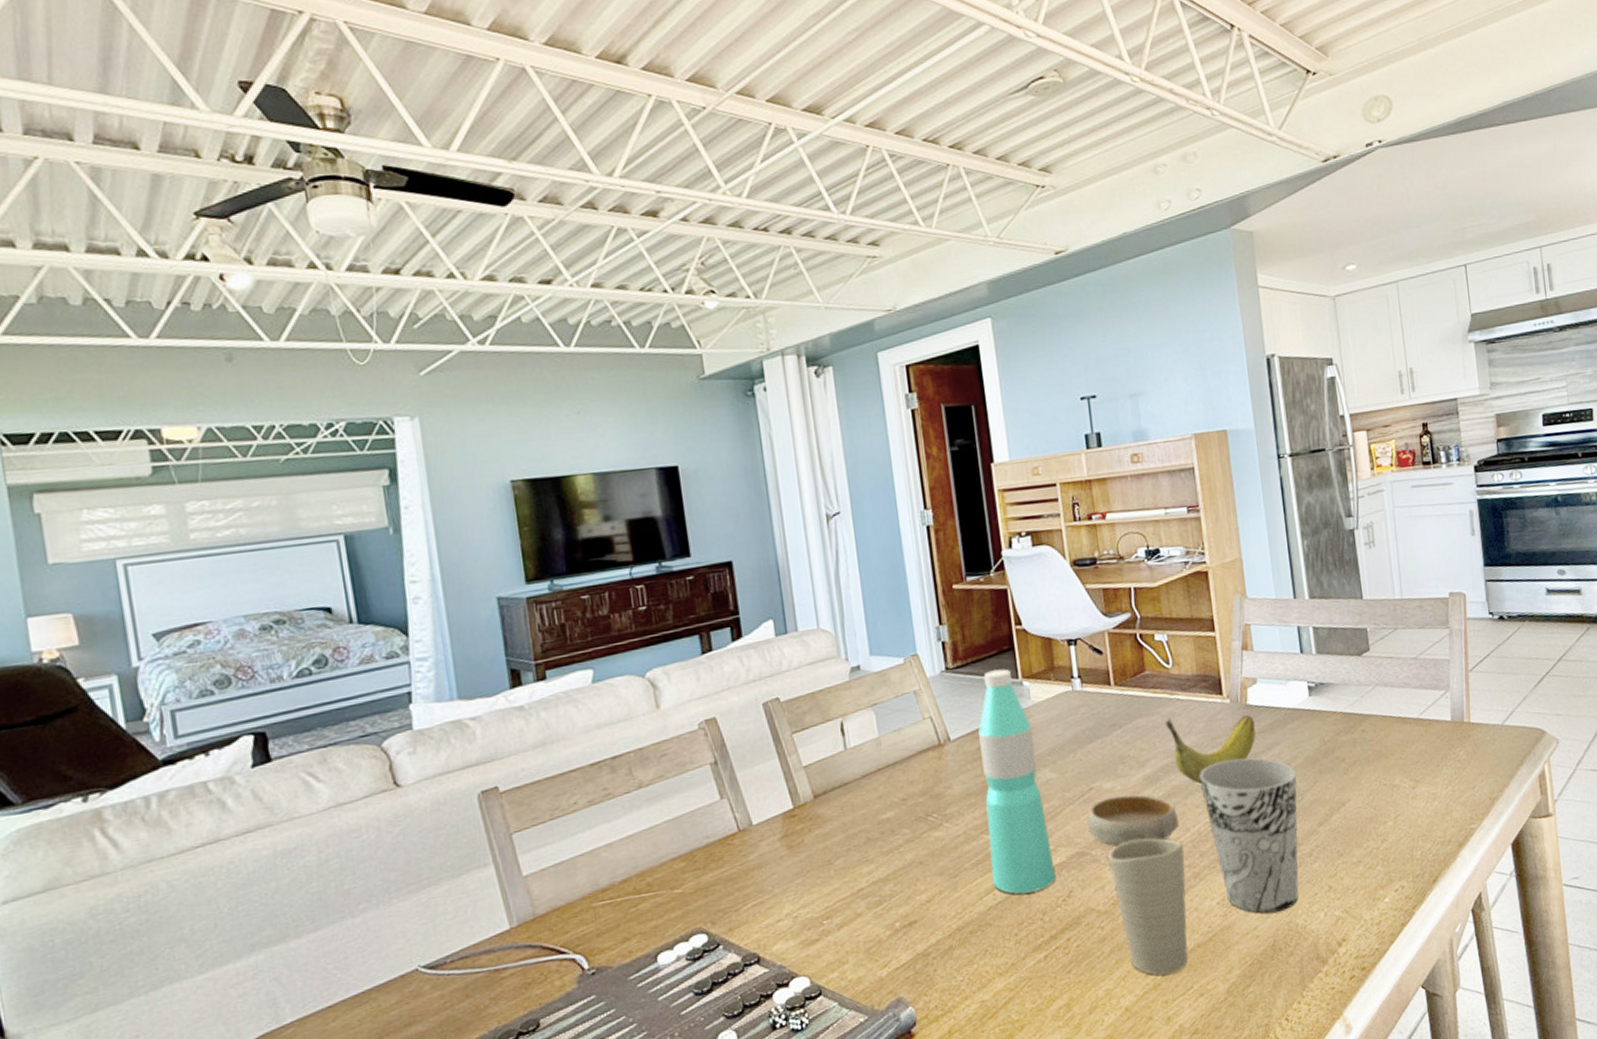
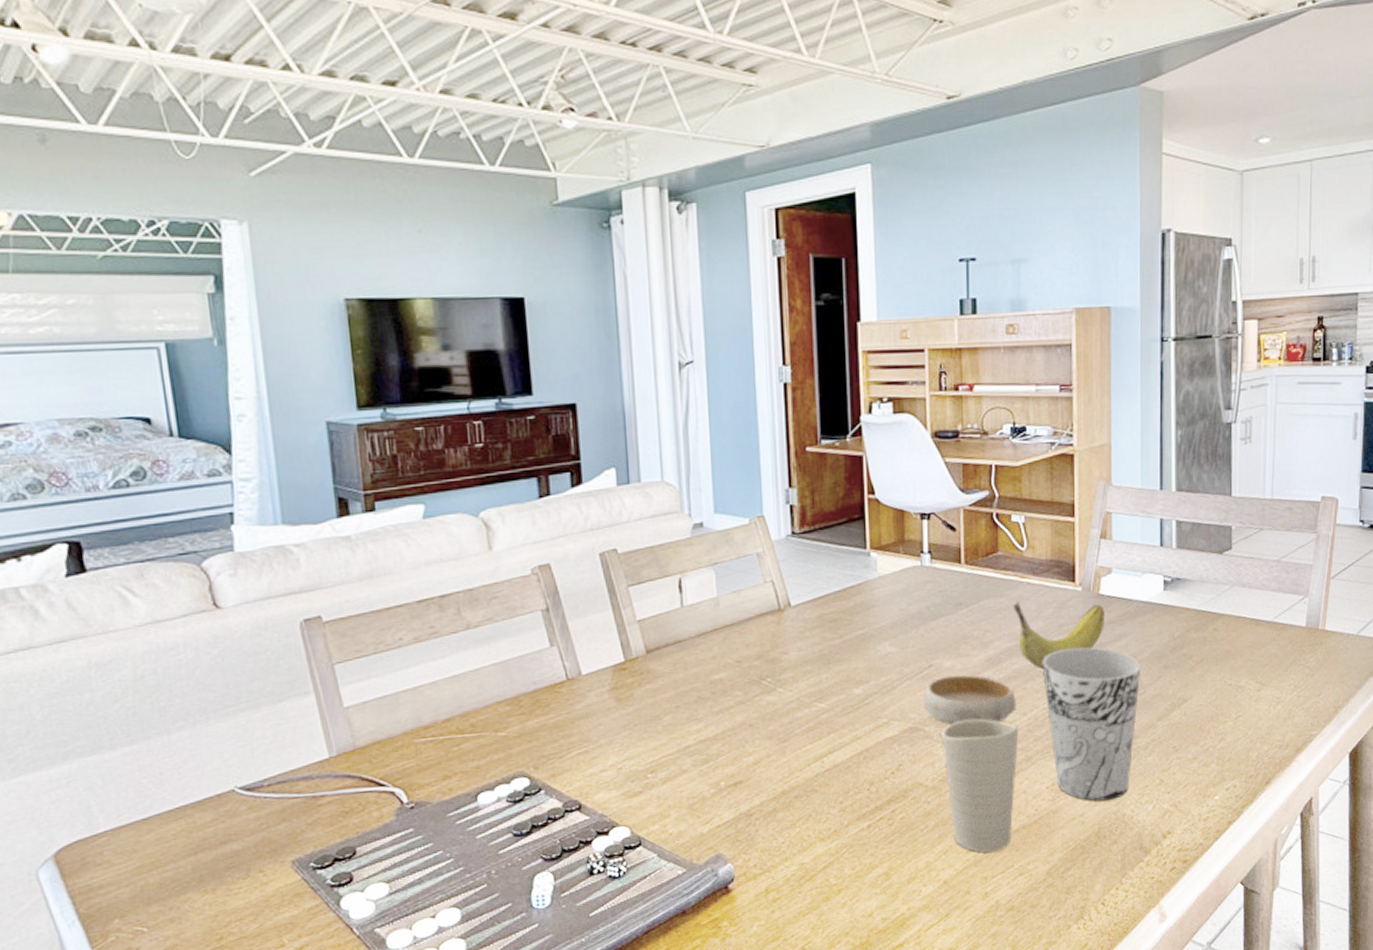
water bottle: present [978,669,1056,894] -> none [820,537,887,764]

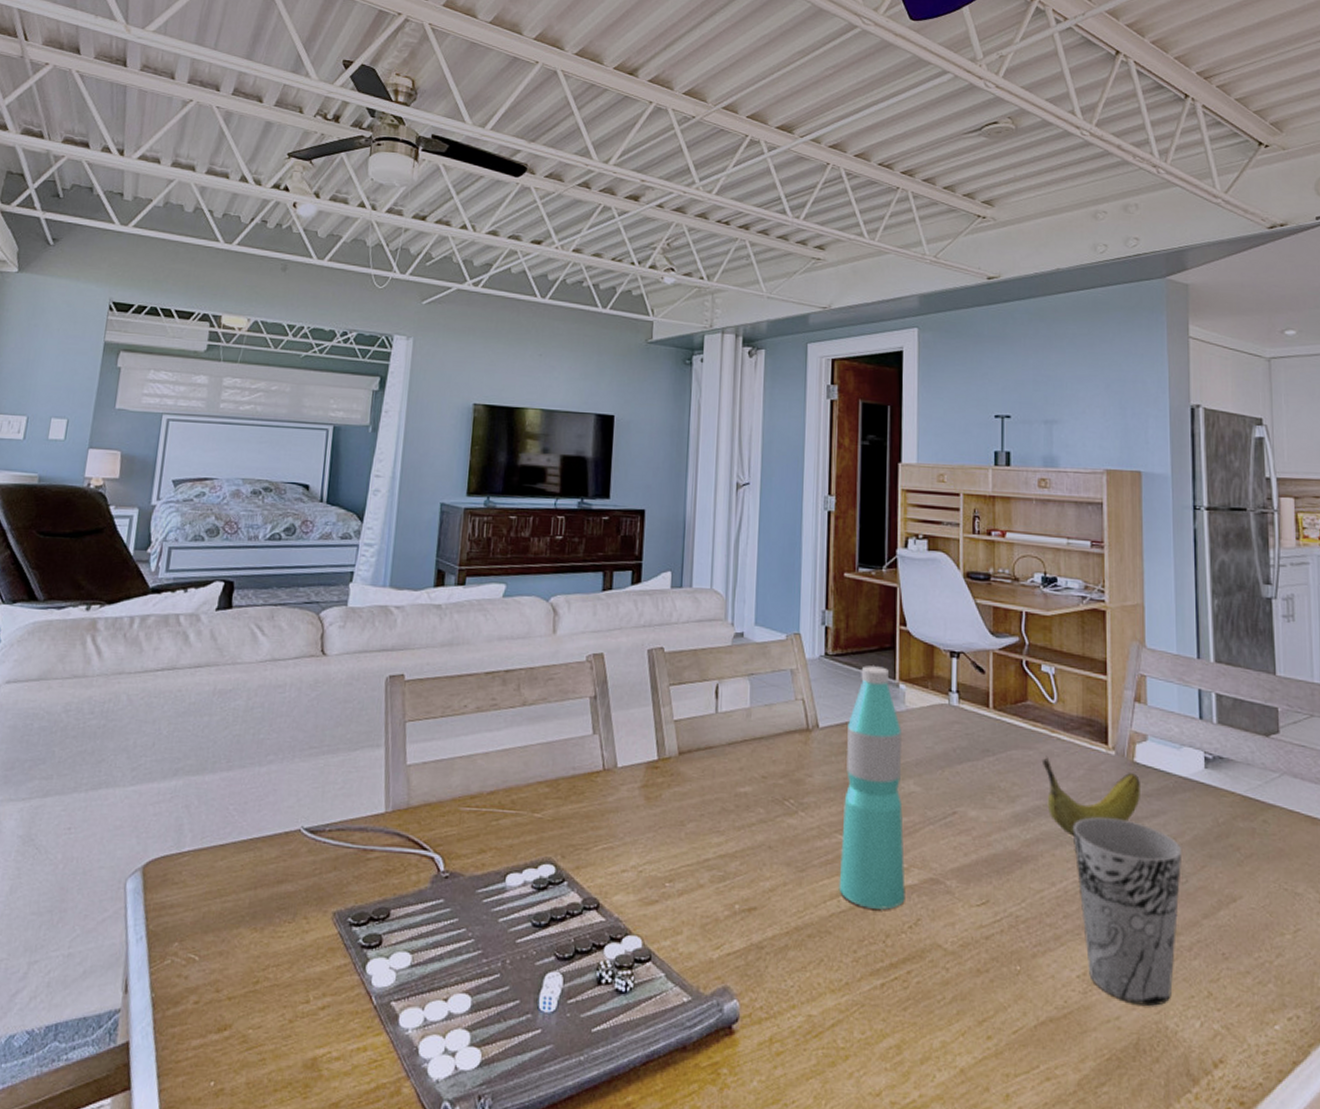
water bottle: none [820,537,887,764] -> present [838,665,905,910]
bowl: present [924,675,1016,726] -> none [946,826,1044,889]
cup: present [941,718,1019,853] -> none [963,879,1047,1044]

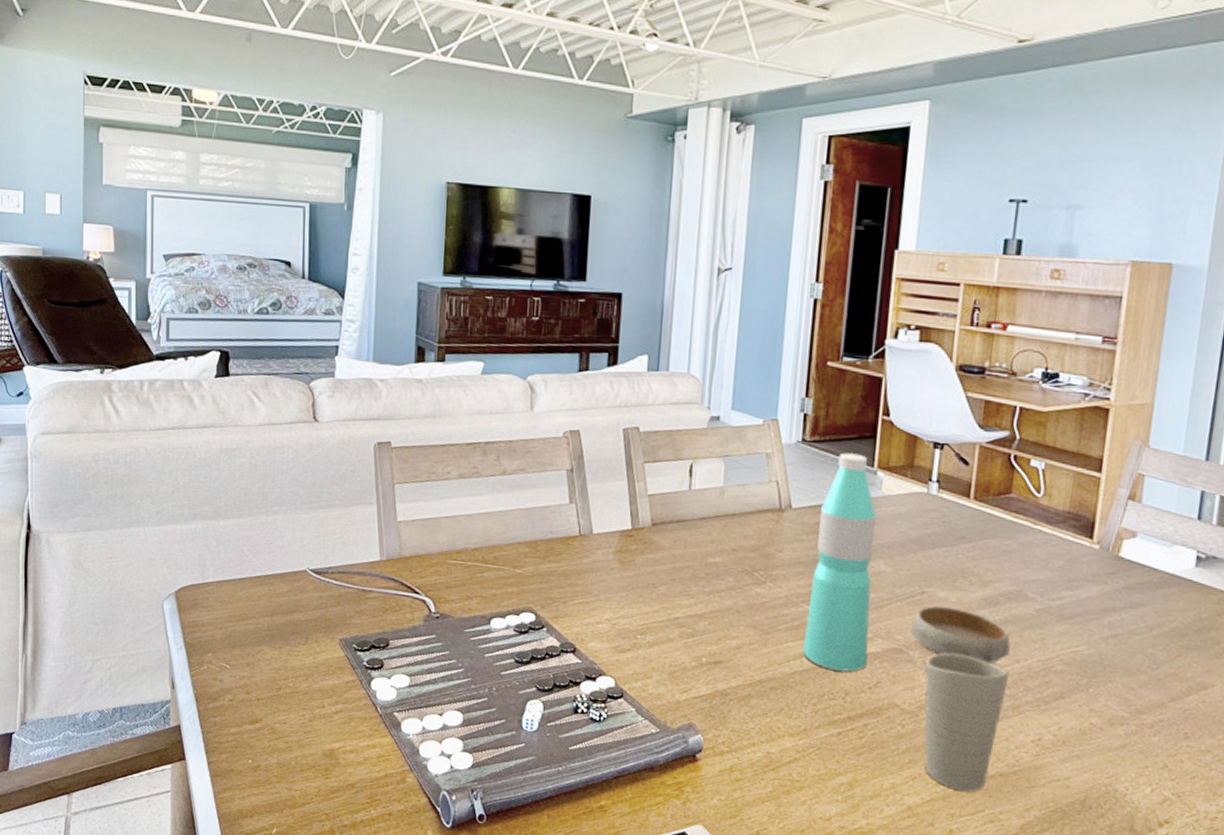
bowl: none [946,826,1044,889] -> present [911,605,1011,664]
cup: none [963,879,1047,1044] -> present [924,652,1009,792]
fruit: present [1043,755,1142,836] -> none [1020,546,1123,621]
cup: present [1072,817,1183,1006] -> none [1043,604,1158,772]

